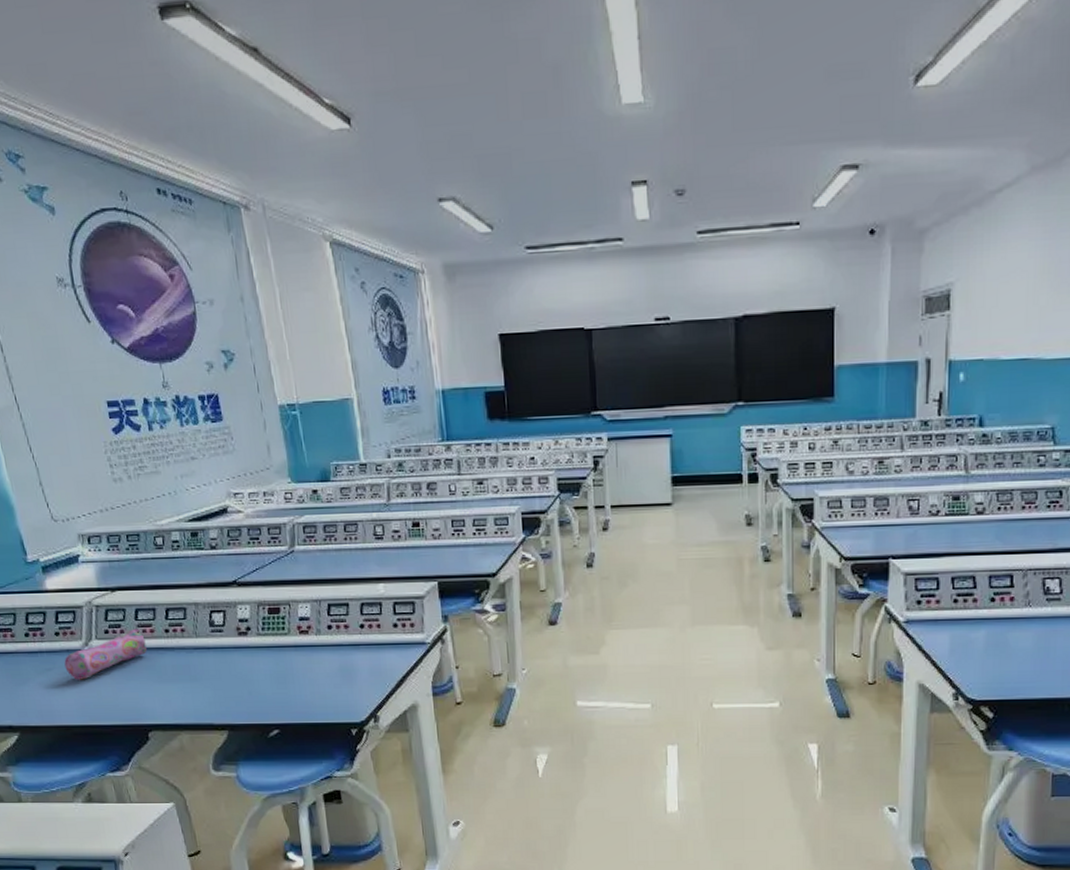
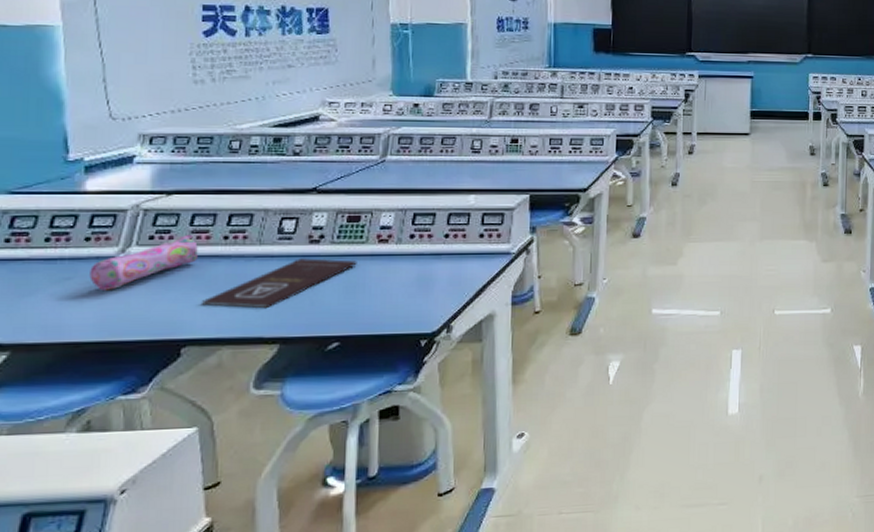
book: none [158,649,284,698] -> present [202,258,357,309]

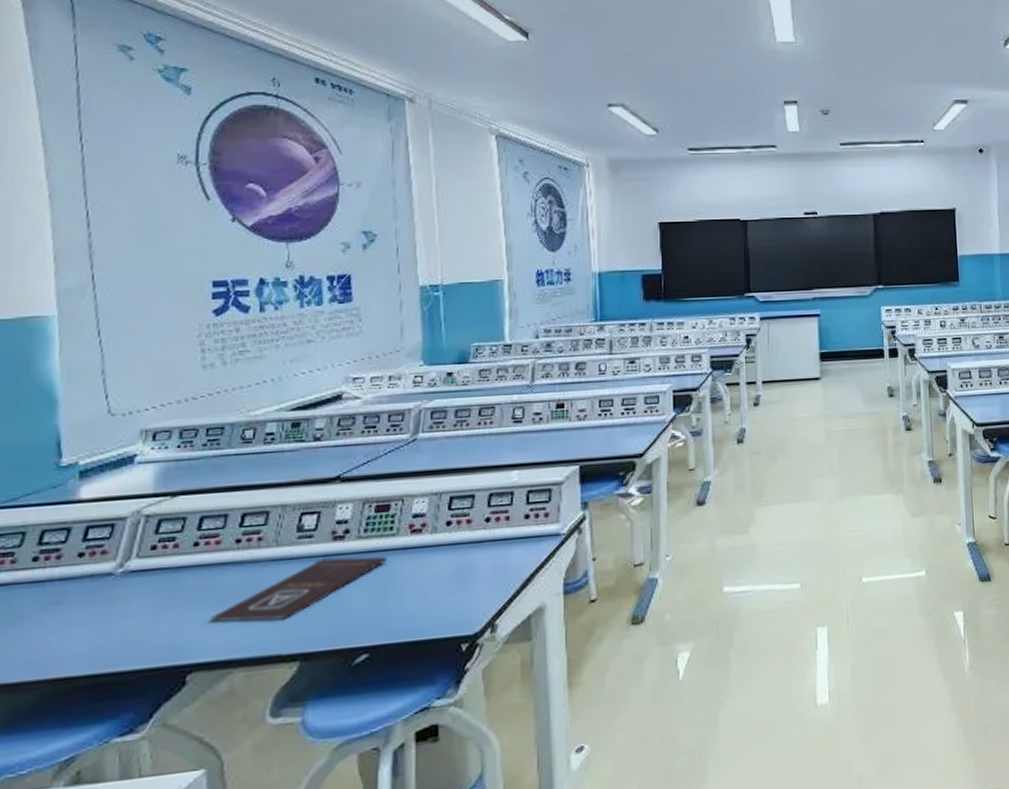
pencil case: present [89,235,198,291] -> none [82,541,206,614]

